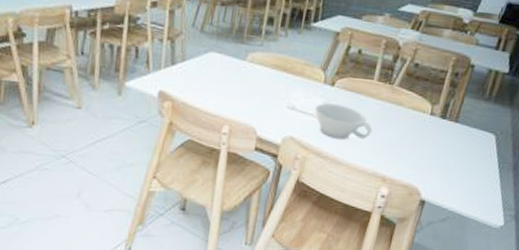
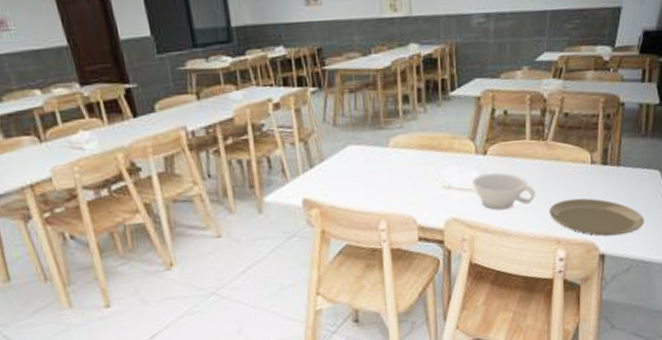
plate: none [381,142,471,187] -> present [549,198,644,237]

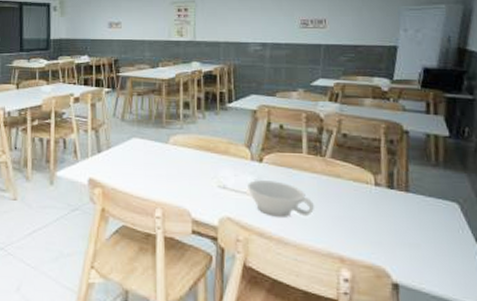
plate: present [549,198,644,237] -> none [330,217,445,266]

